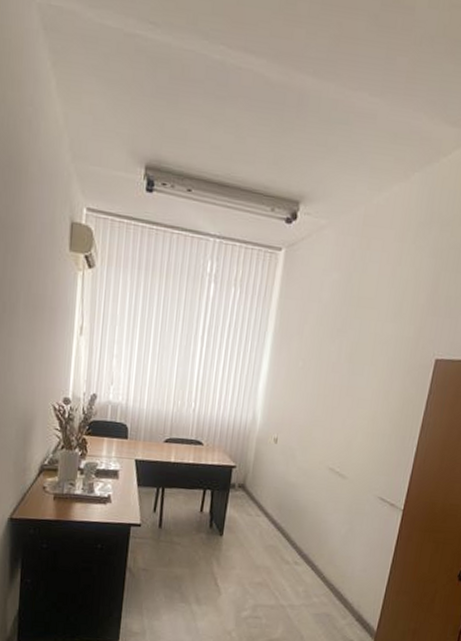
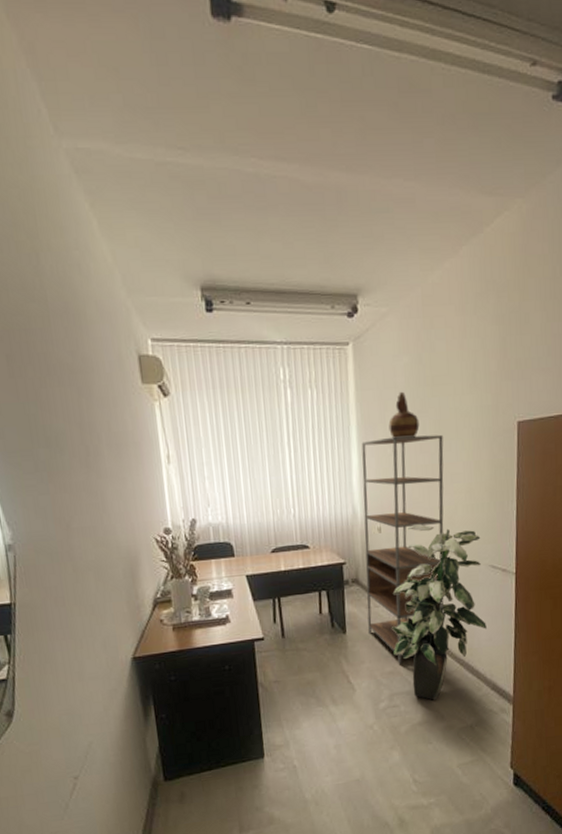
shelving unit: none [245,350,358,577] -> present [361,434,444,664]
indoor plant: none [266,442,375,620] -> present [392,524,487,700]
ceramic vessel: none [304,306,337,356] -> present [388,391,420,438]

